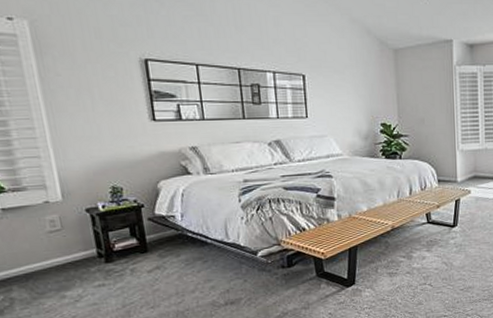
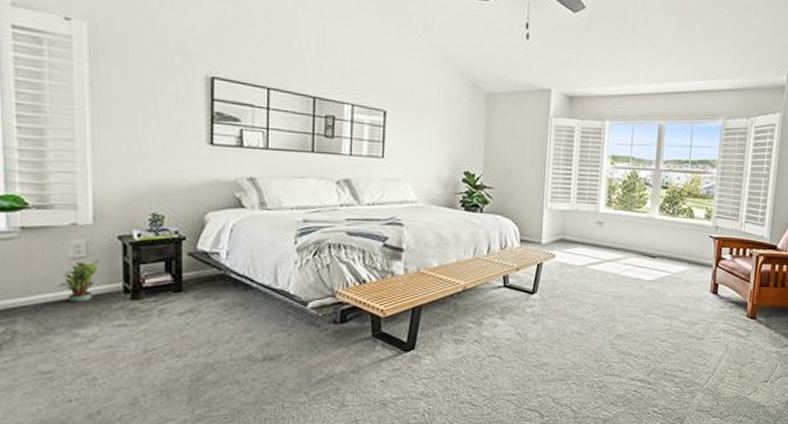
potted plant: none [41,231,73,269] -> present [57,259,99,302]

